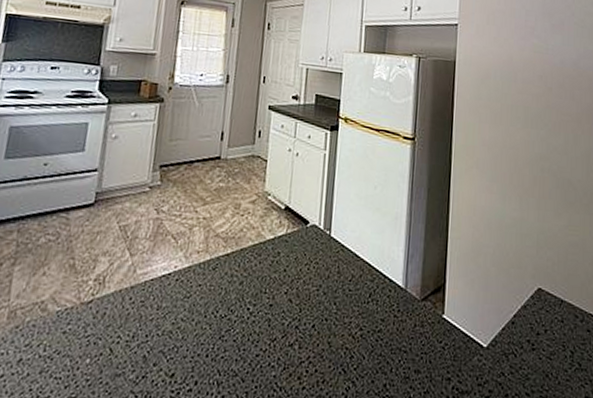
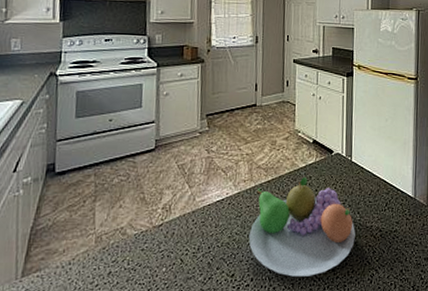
fruit bowl: none [196,251,330,384] -> present [248,176,355,277]

